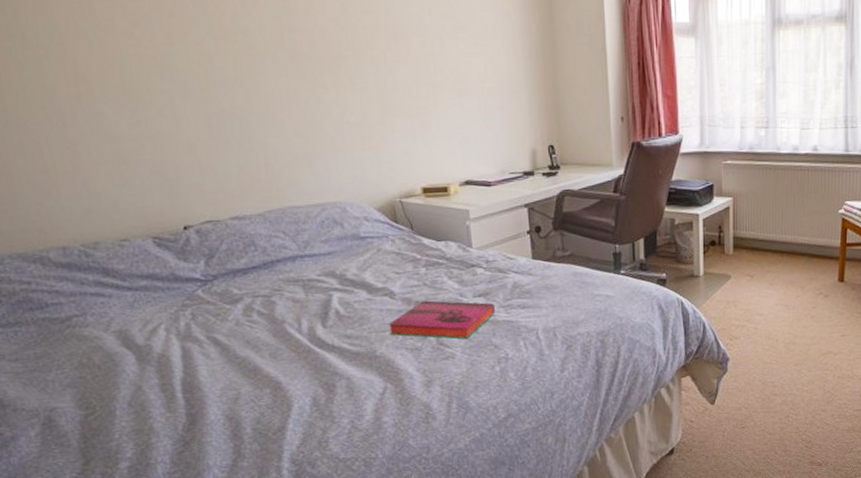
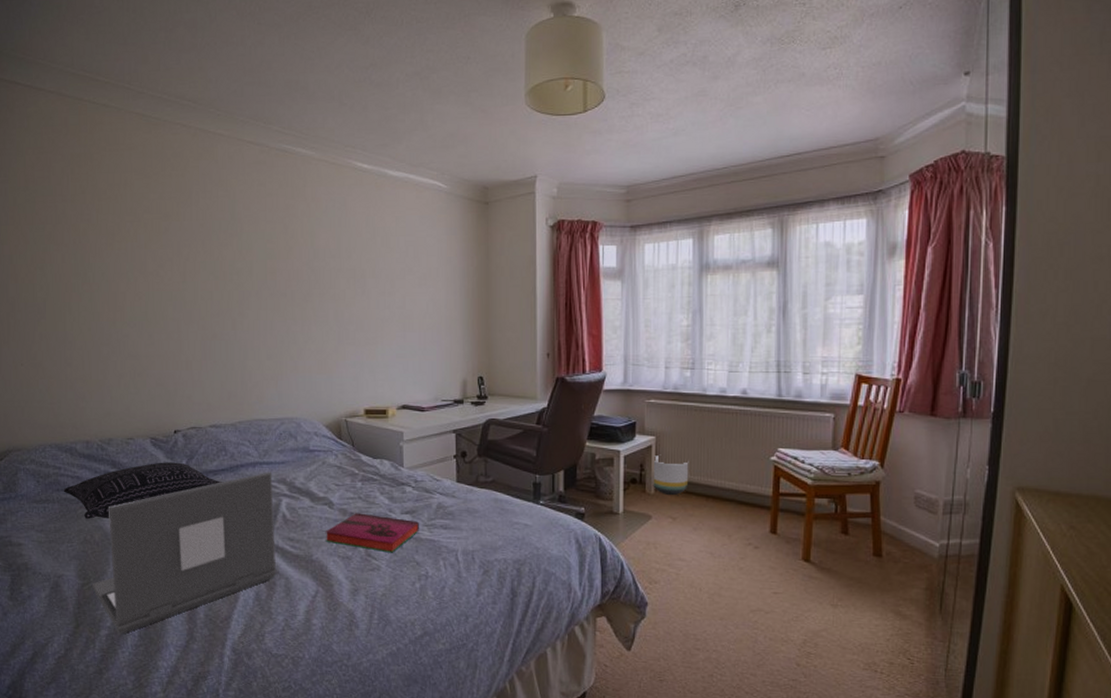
pillow: none [38,263,255,340] -> present [63,462,222,519]
laptop: none [99,265,336,463] -> present [92,472,277,633]
planter: none [730,216,765,255] -> present [651,455,689,496]

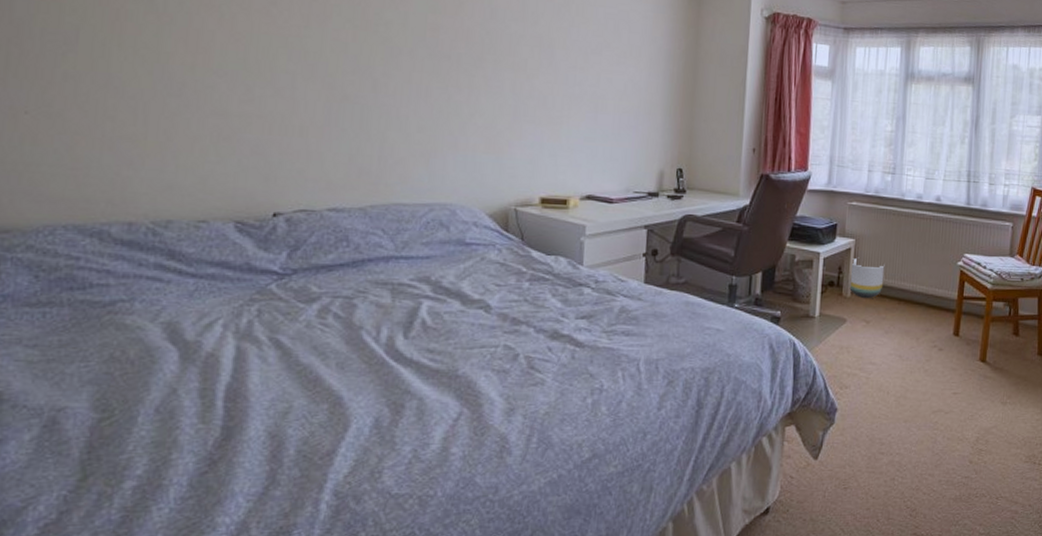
pillow: present [63,462,222,519] -> none [80,253,338,328]
laptop: present [92,472,277,633] -> none [116,268,412,483]
hardback book: present [325,513,419,553] -> none [476,318,597,364]

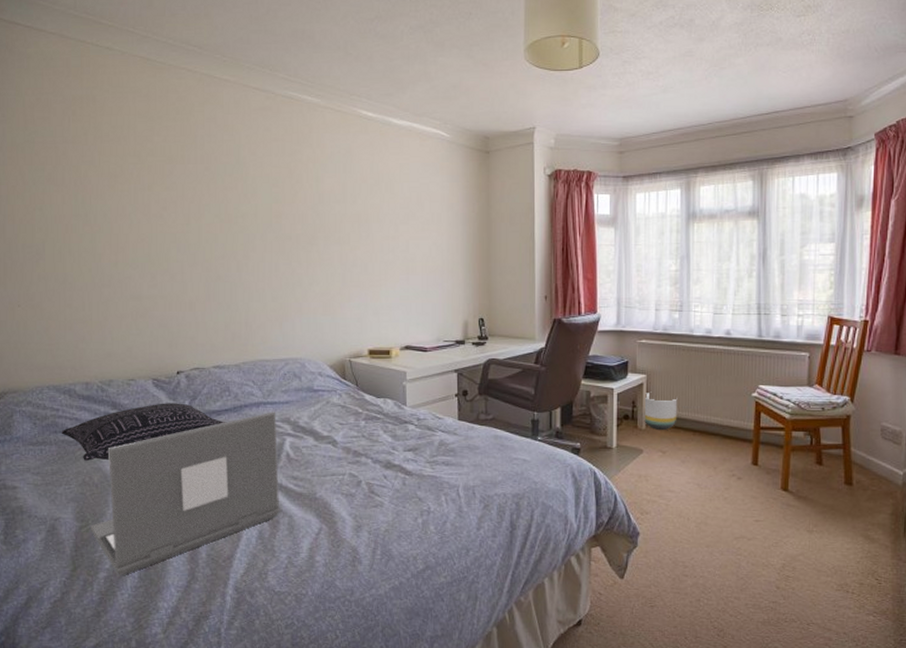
pillow: none [80,253,338,328] -> present [61,403,225,461]
laptop: none [116,268,412,483] -> present [91,411,280,575]

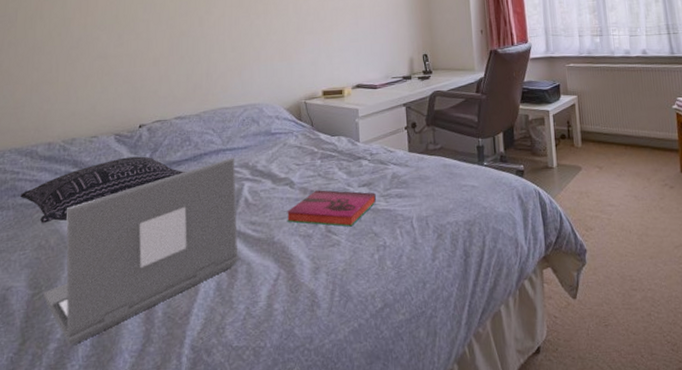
hardback book: none [328,451,421,490] -> present [286,190,376,227]
planter: present [643,393,678,431] -> none [578,112,609,147]

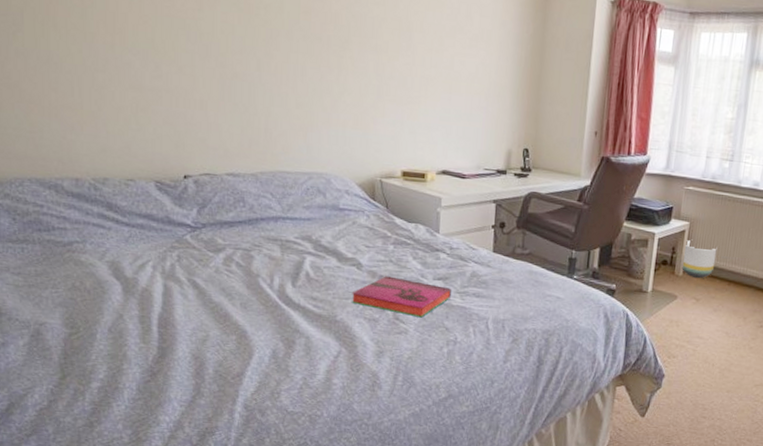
pillow: present [19,156,185,223] -> none [46,208,238,265]
laptop: present [43,157,239,345] -> none [82,227,297,387]
planter: none [578,112,609,147] -> present [681,240,718,279]

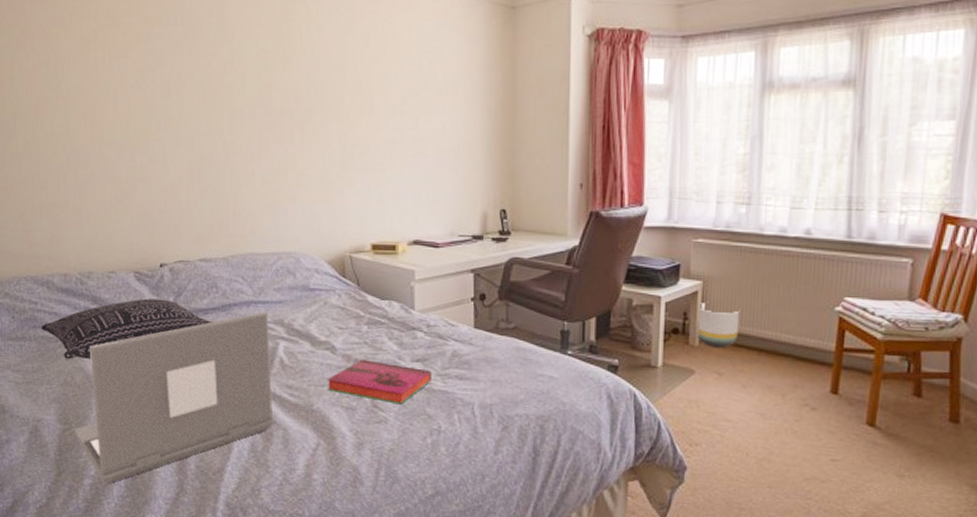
pillow: none [46,208,238,265] -> present [40,298,213,359]
laptop: none [82,227,297,387] -> present [74,312,274,483]

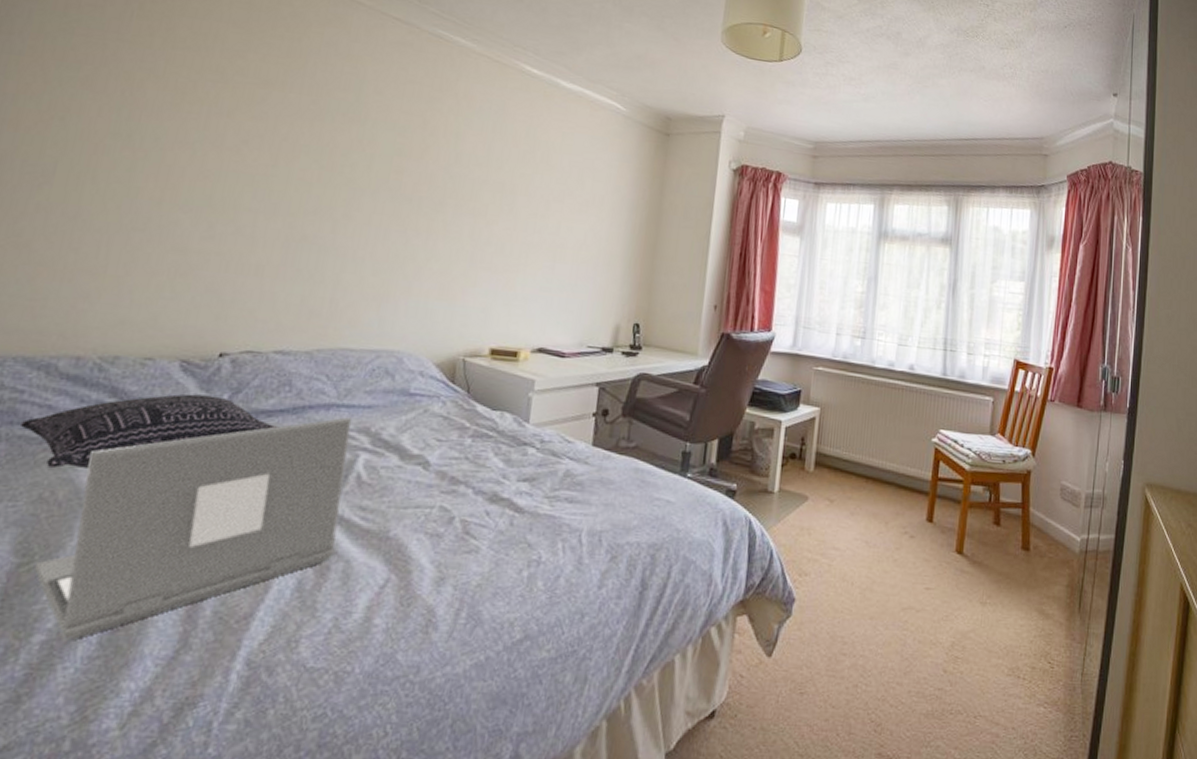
hardback book: present [327,359,431,405] -> none [410,477,539,531]
planter: present [696,303,740,349] -> none [811,429,852,475]

